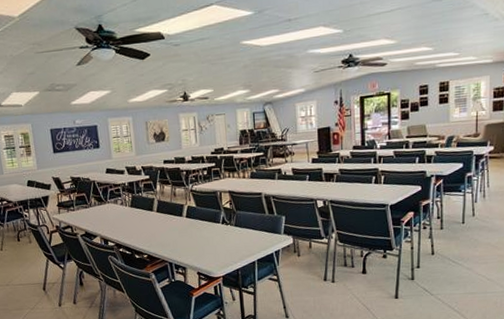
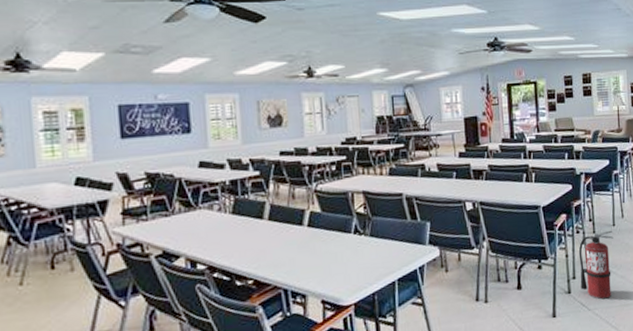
fire extinguisher: none [424,227,462,287] -> present [578,230,614,299]

